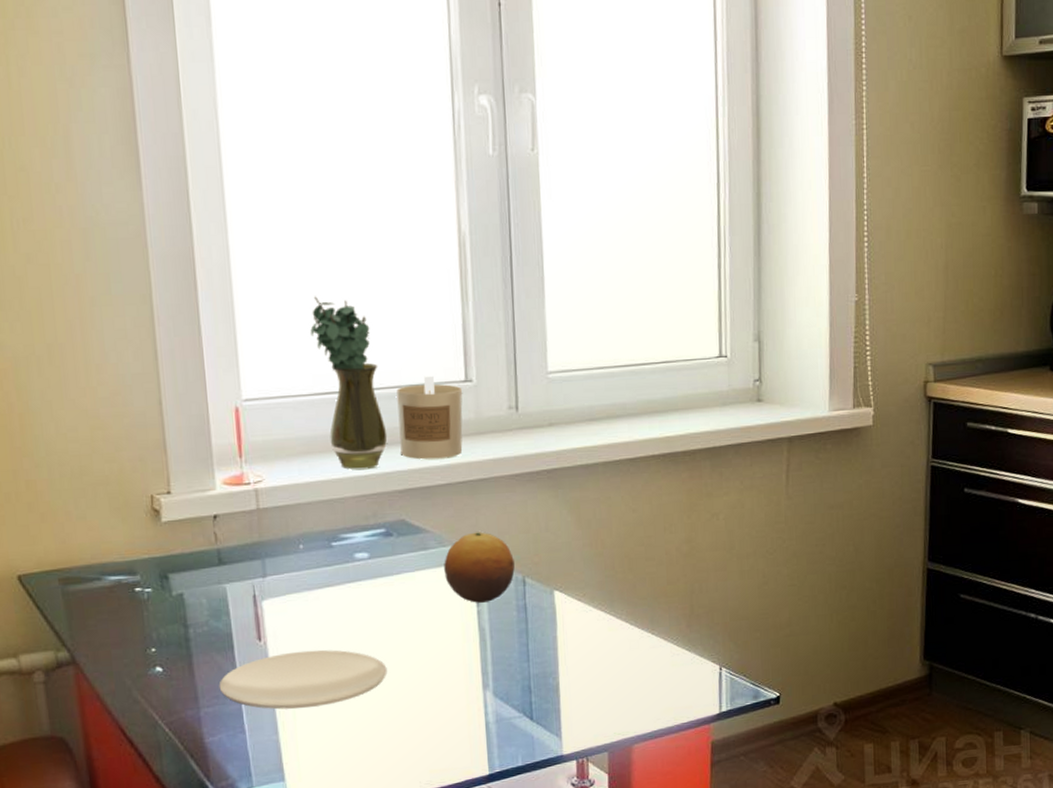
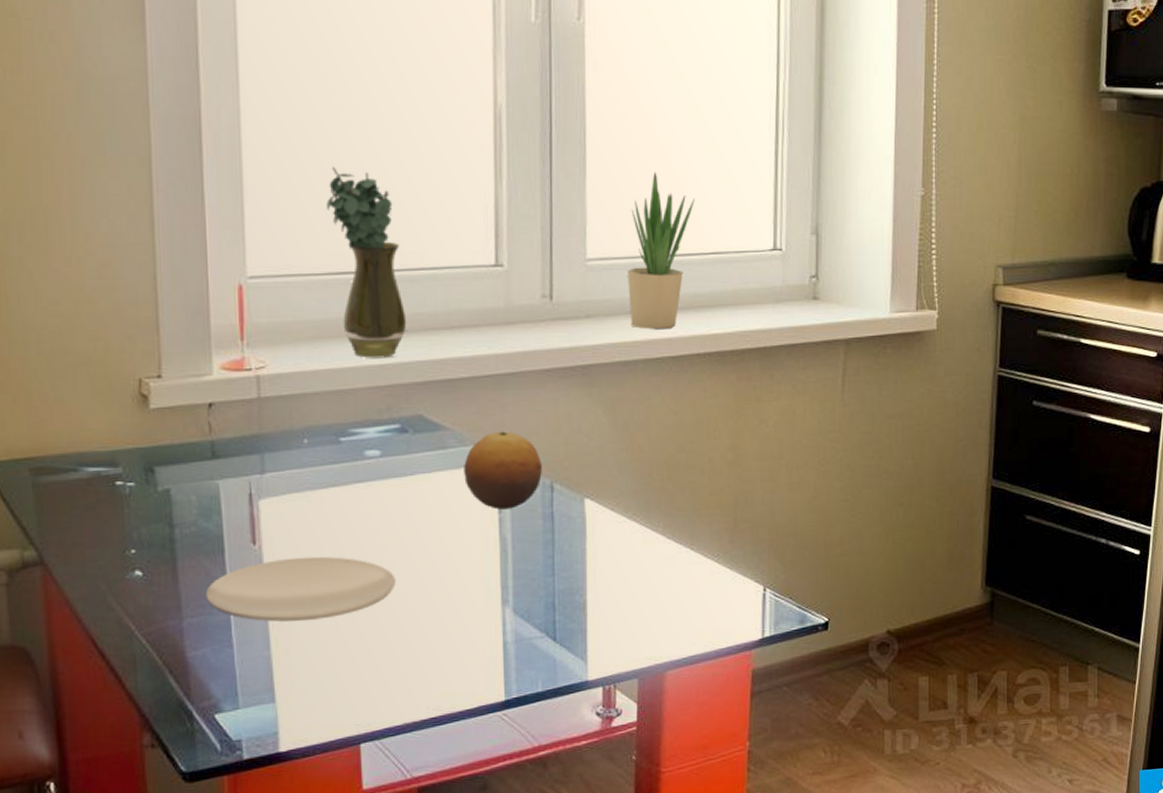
candle: present [396,375,463,461] -> none [419,258,492,351]
potted plant: none [586,288,645,435] -> present [628,171,695,330]

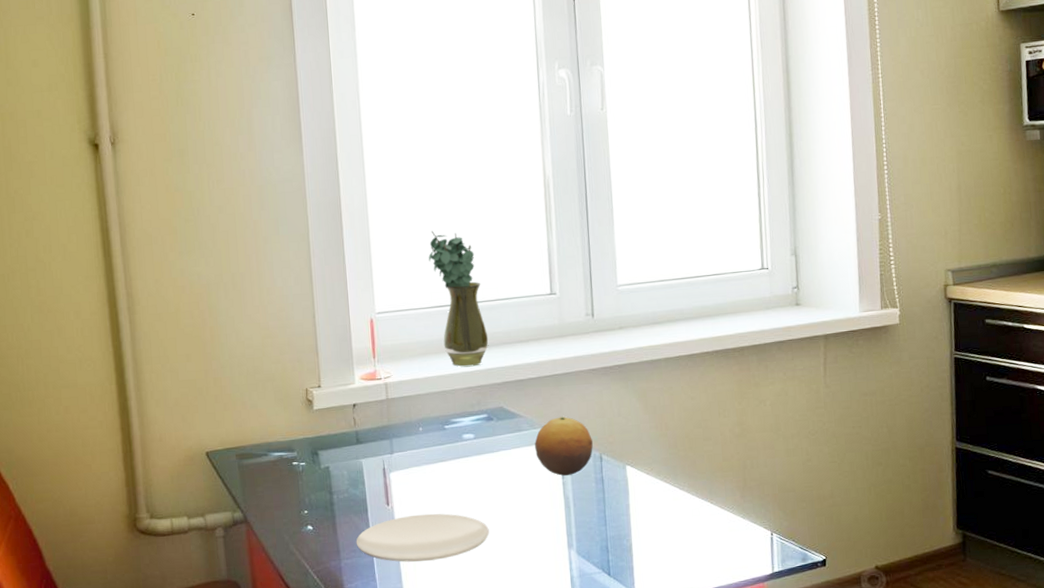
potted plant: present [628,171,695,330] -> none [649,216,698,336]

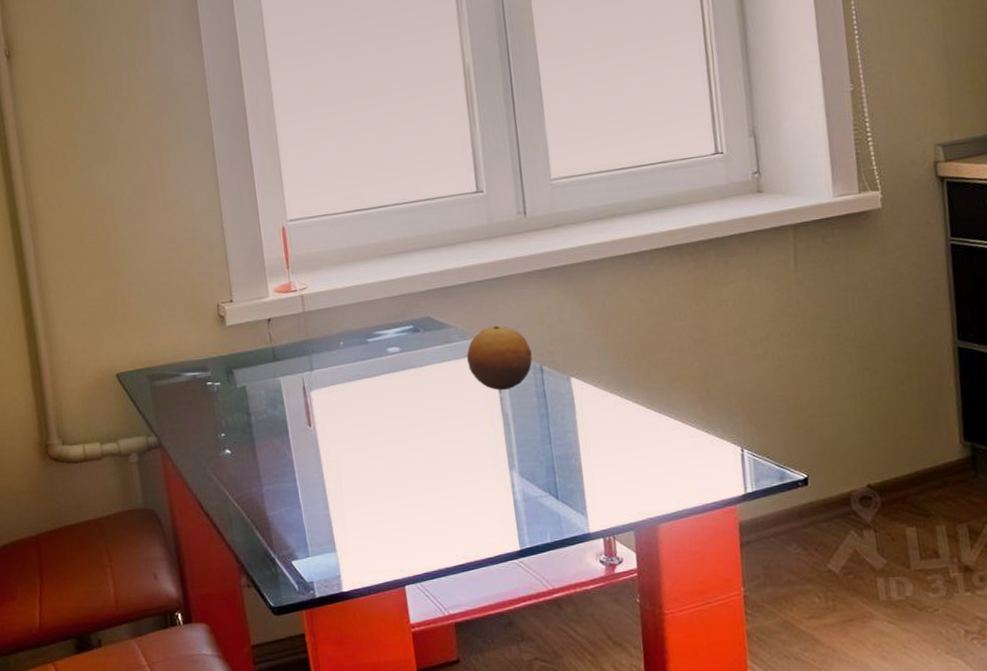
plate: present [356,513,489,562] -> none [277,434,422,487]
vase: present [428,230,489,368] -> none [341,129,411,276]

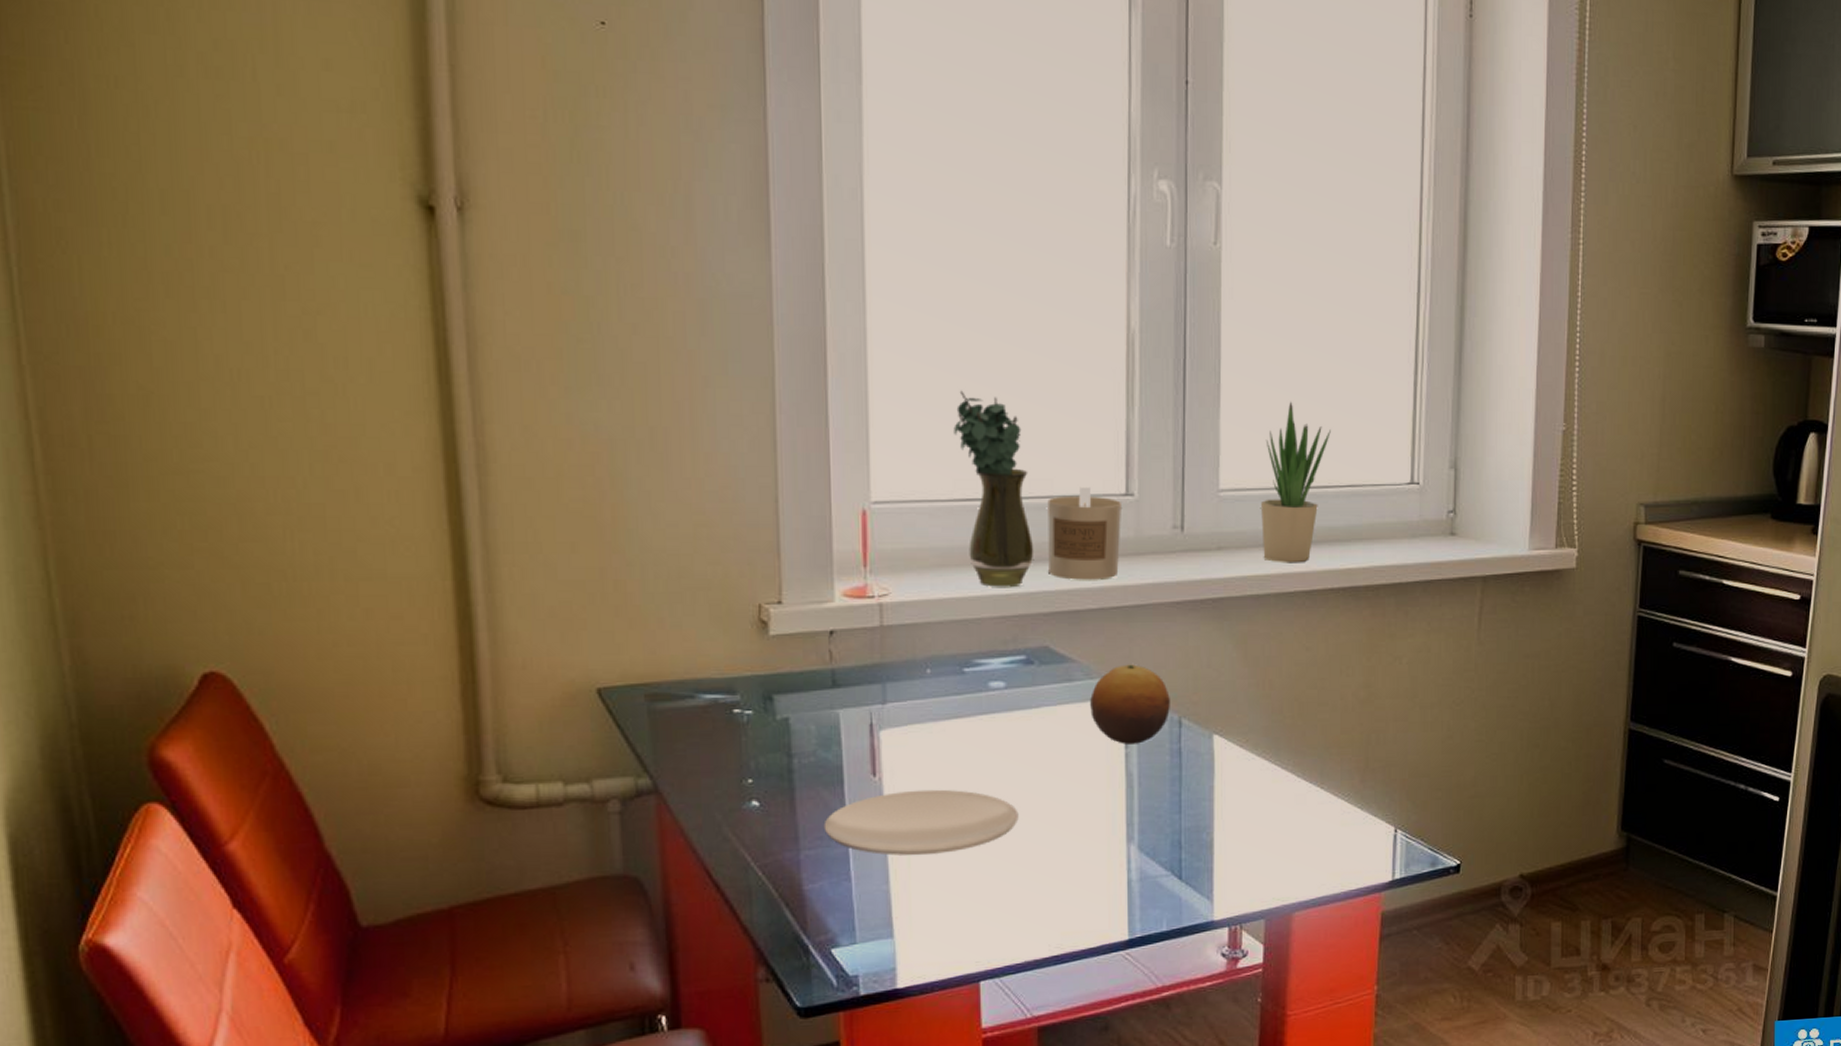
plate: none [277,434,422,487] -> present [823,789,1019,856]
vase: none [341,129,411,276] -> present [954,390,1034,588]
candle: none [417,189,478,264] -> present [1047,486,1123,581]
potted plant: none [585,101,640,233] -> present [1261,401,1331,563]

